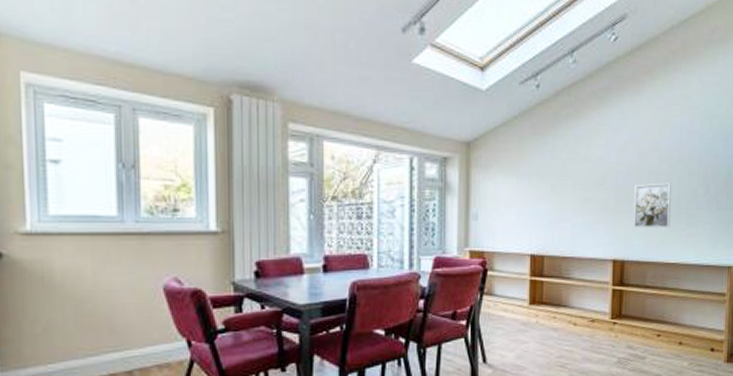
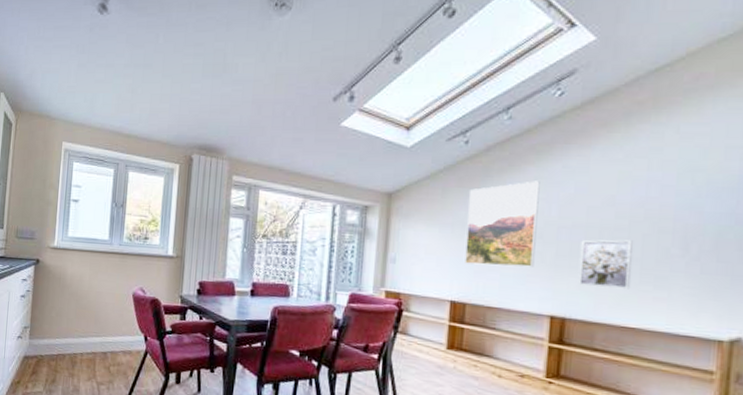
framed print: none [541,127,601,215] -> present [465,181,540,267]

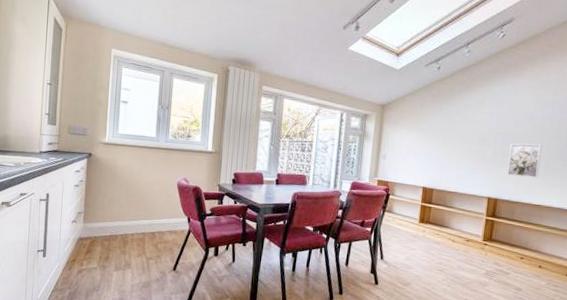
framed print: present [465,181,540,267] -> none [434,99,486,163]

